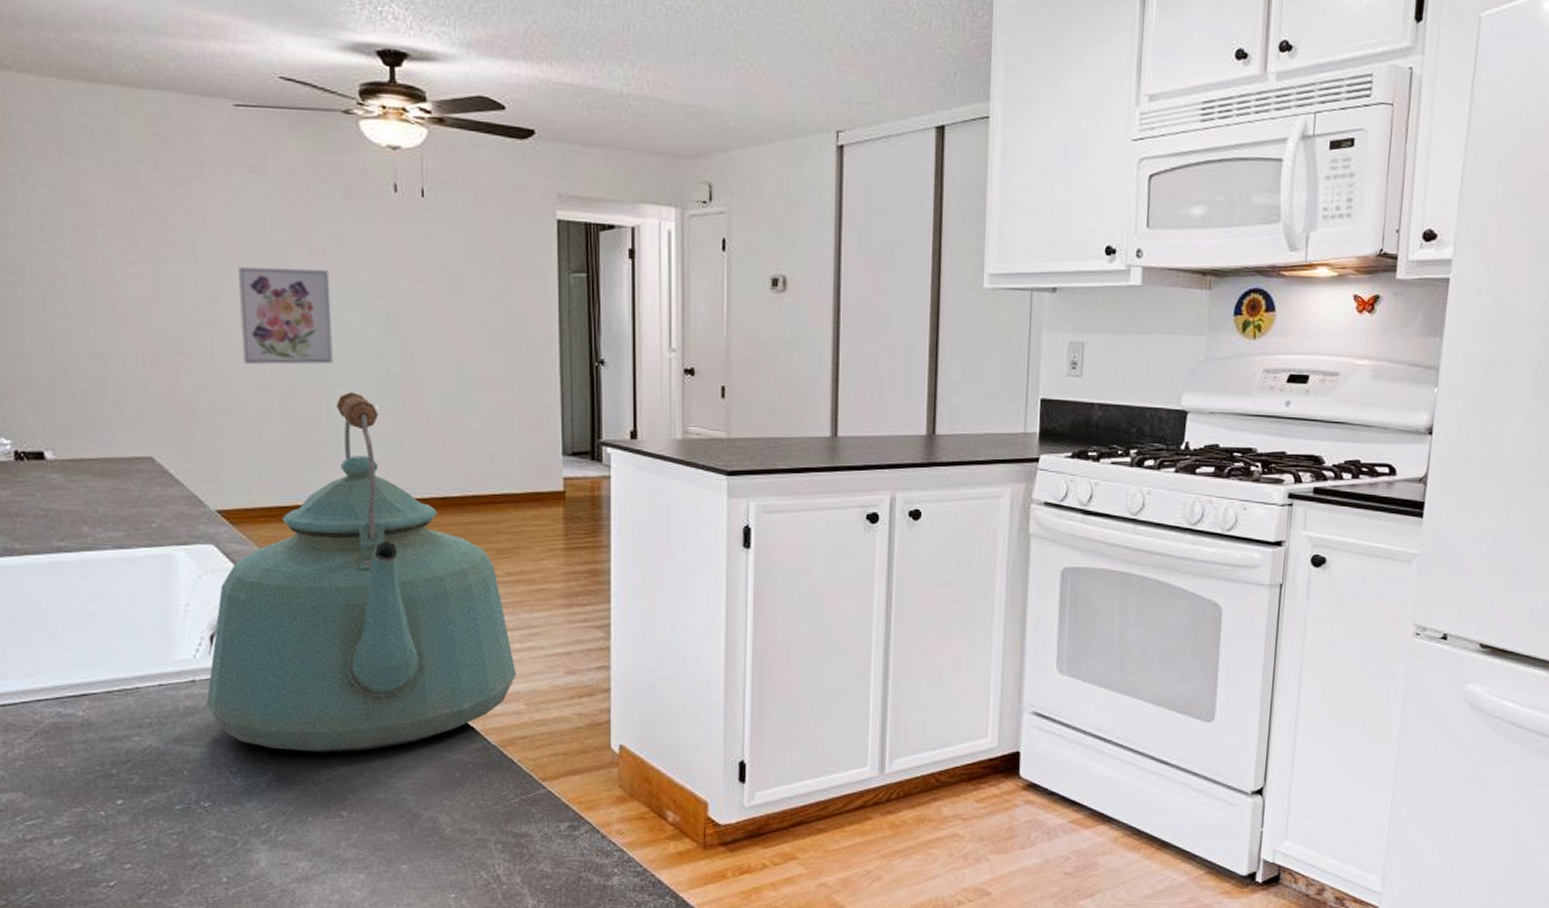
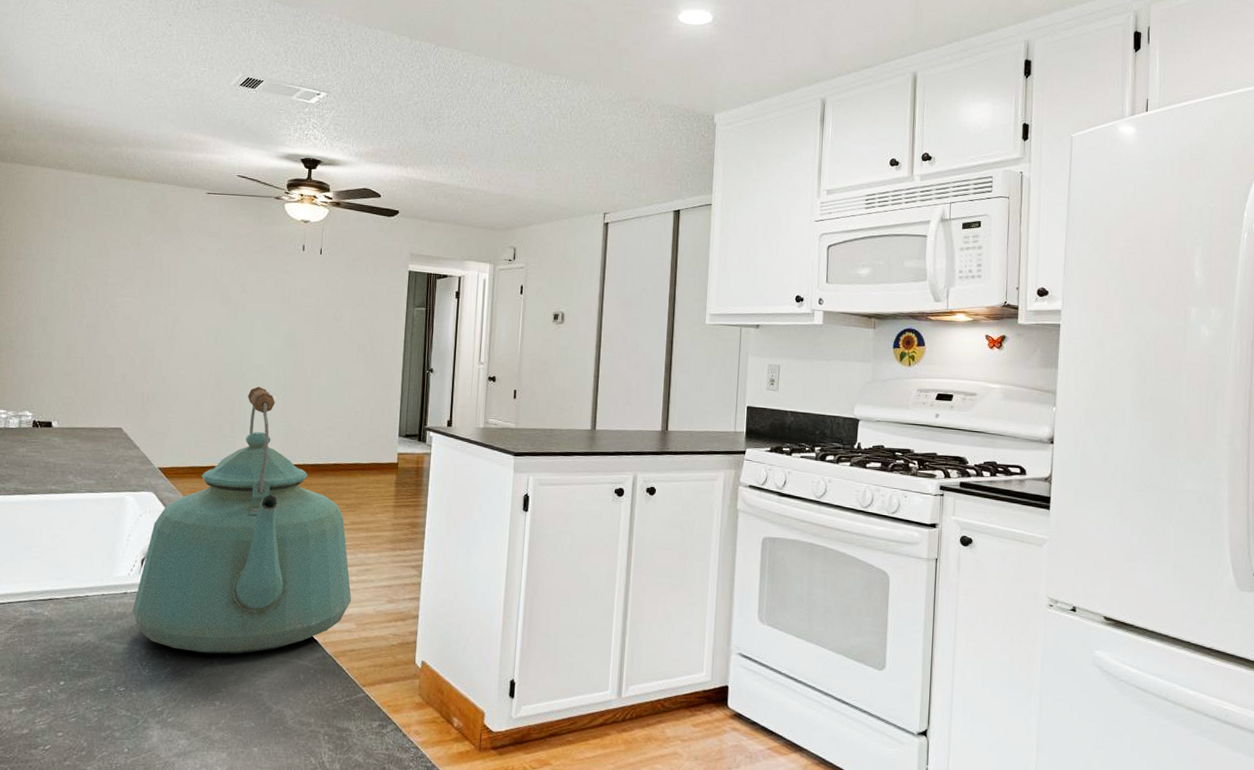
wall art: present [238,267,333,365] -> none [190,299,254,367]

